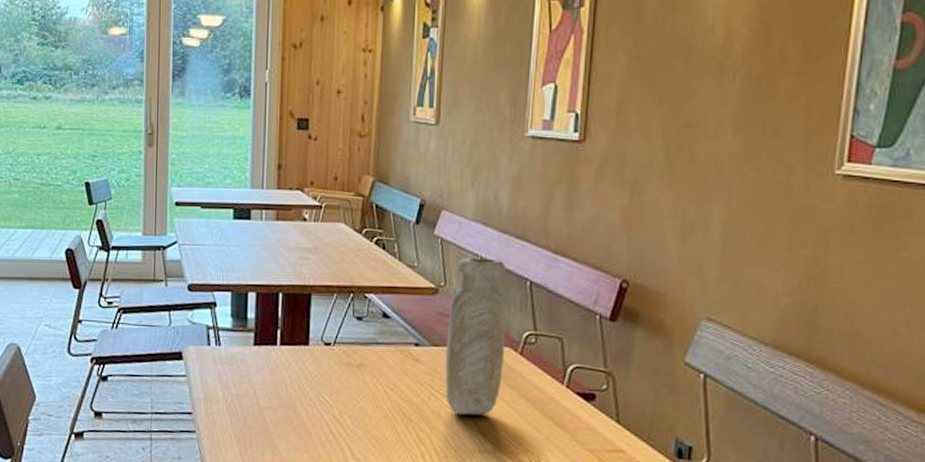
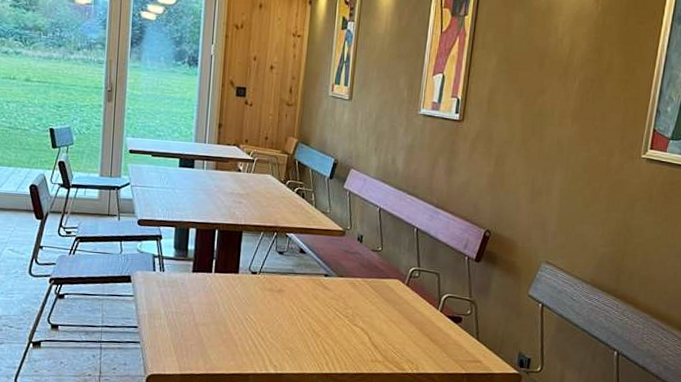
vase: present [445,258,507,416] -> none [347,207,399,333]

